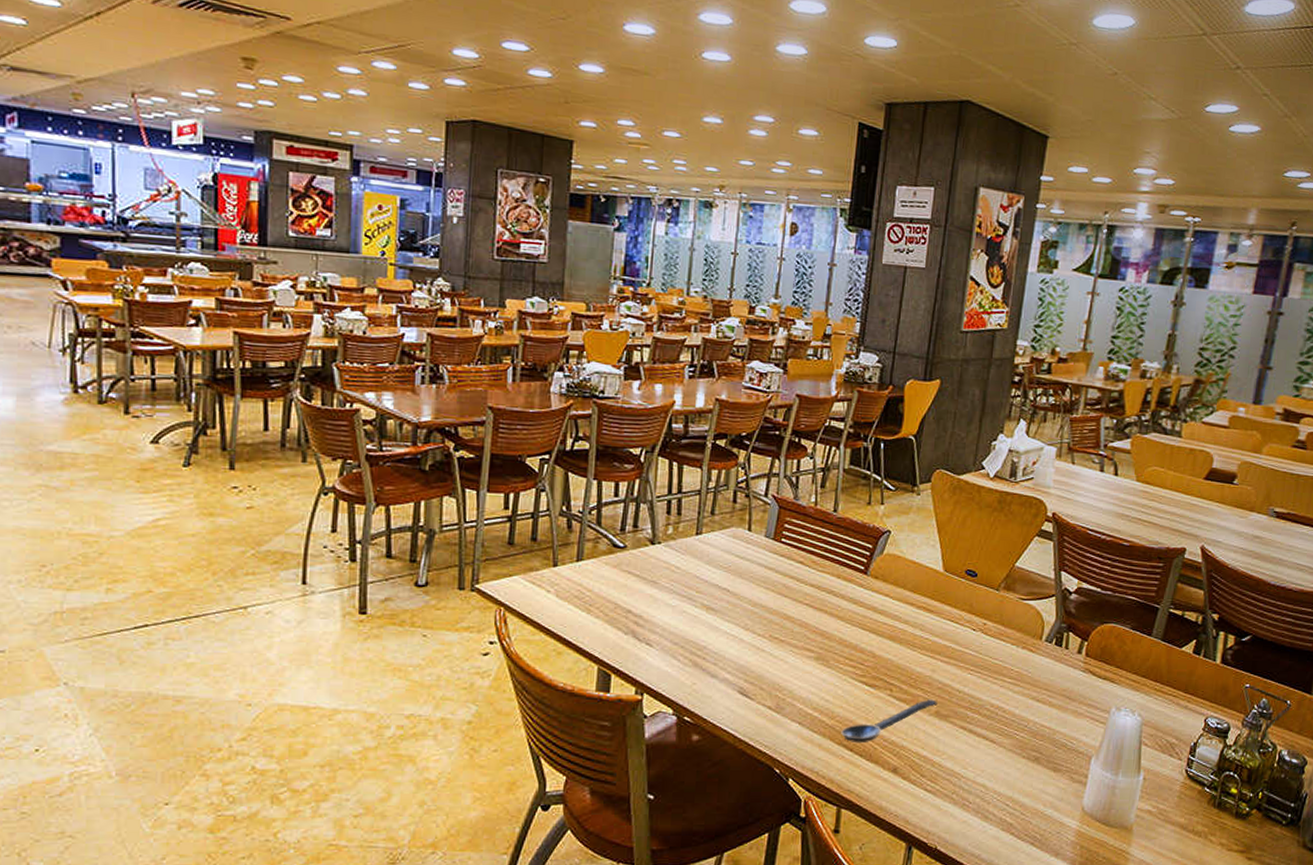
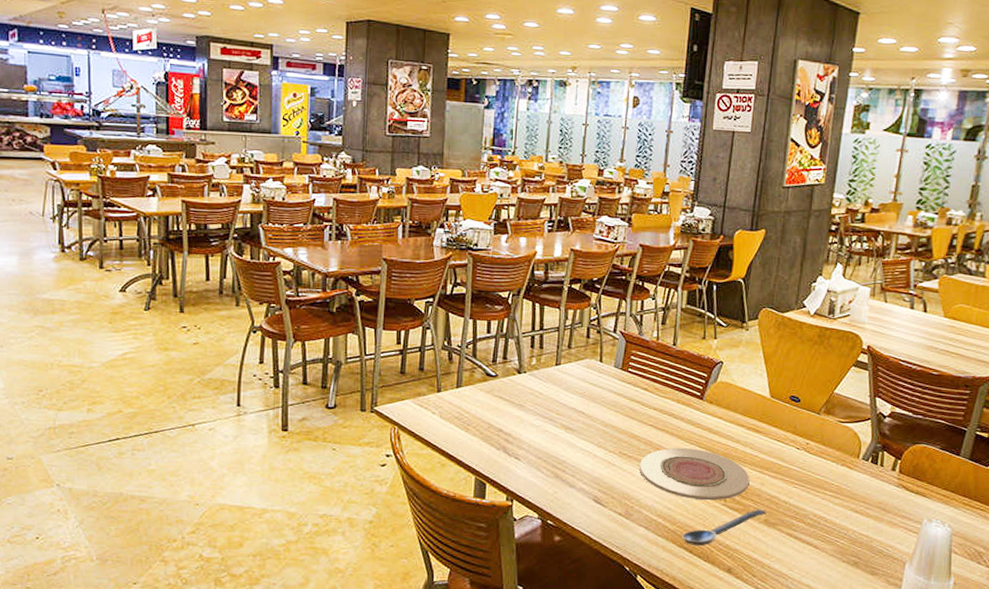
plate: none [793,630,919,691] -> present [640,447,750,501]

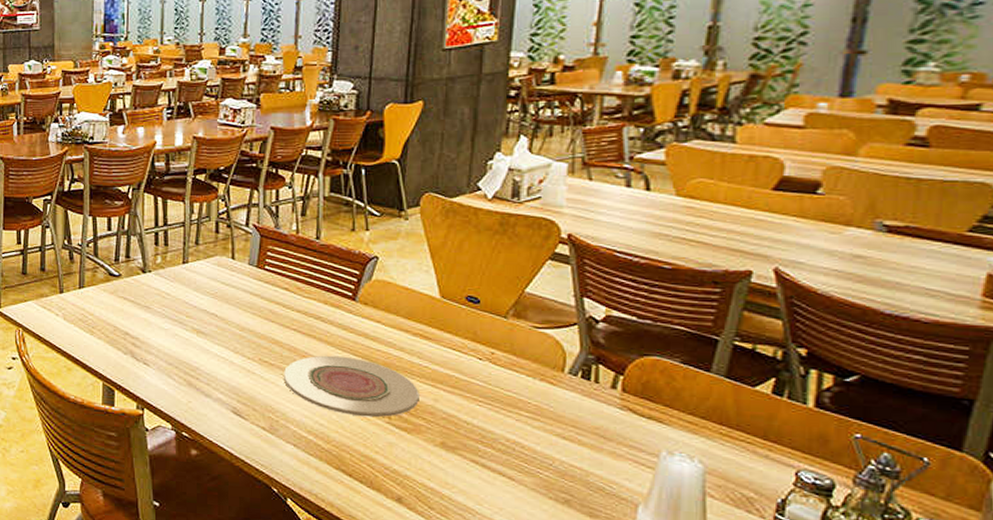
spoon: present [682,509,766,547] -> none [338,429,443,470]

